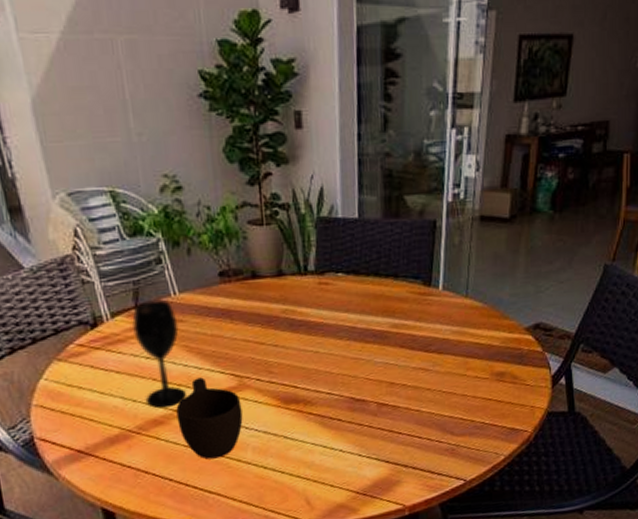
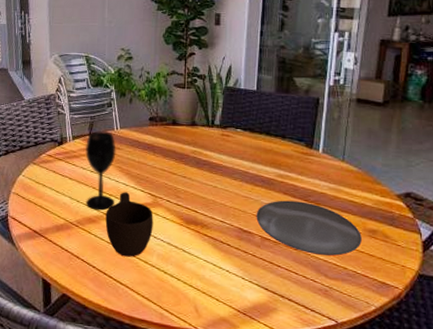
plate: none [369,352,489,413] -> present [256,200,362,257]

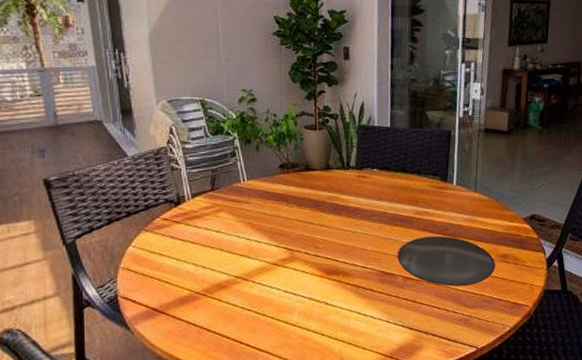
wine glass: present [84,131,116,211] -> none [207,184,246,274]
cup: present [105,192,153,257] -> none [237,249,292,321]

